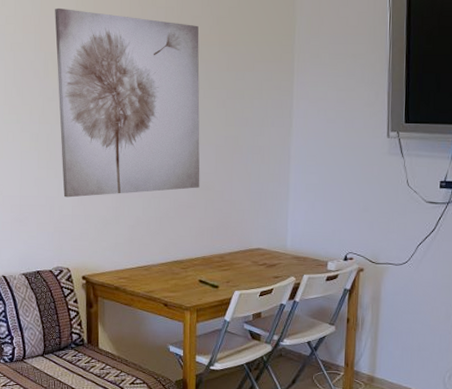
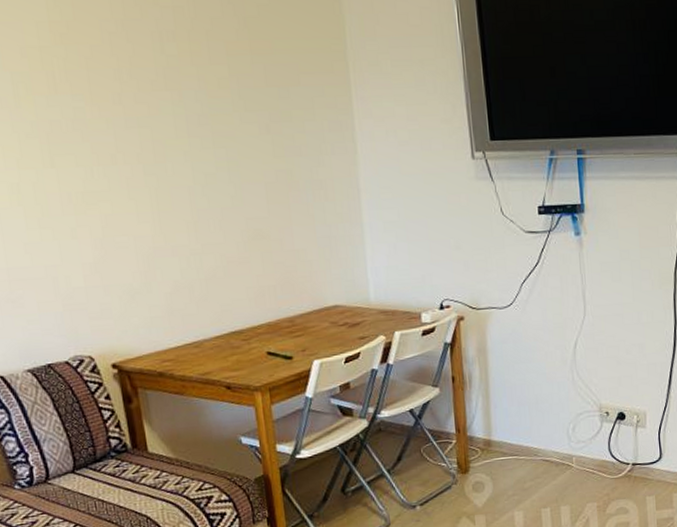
wall art: present [55,7,200,198] -> none [16,10,252,265]

